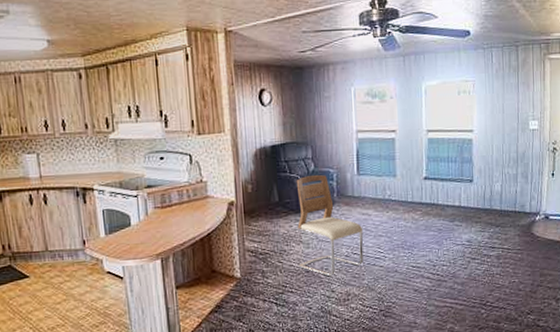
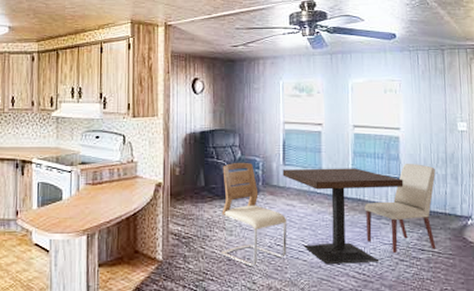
dining table: none [357,173,476,268] -> present [282,168,404,264]
chair: none [438,165,507,253] -> present [364,164,436,254]

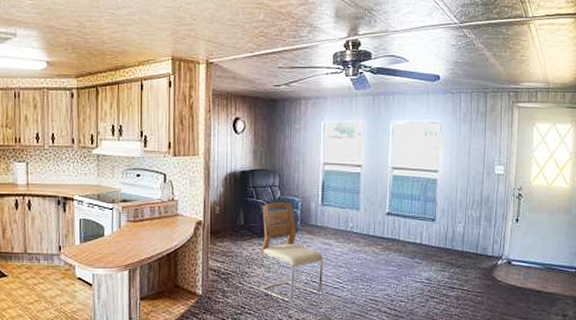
dining table: present [282,168,404,264] -> none [321,208,438,300]
chair: present [364,164,436,254] -> none [399,206,470,291]

